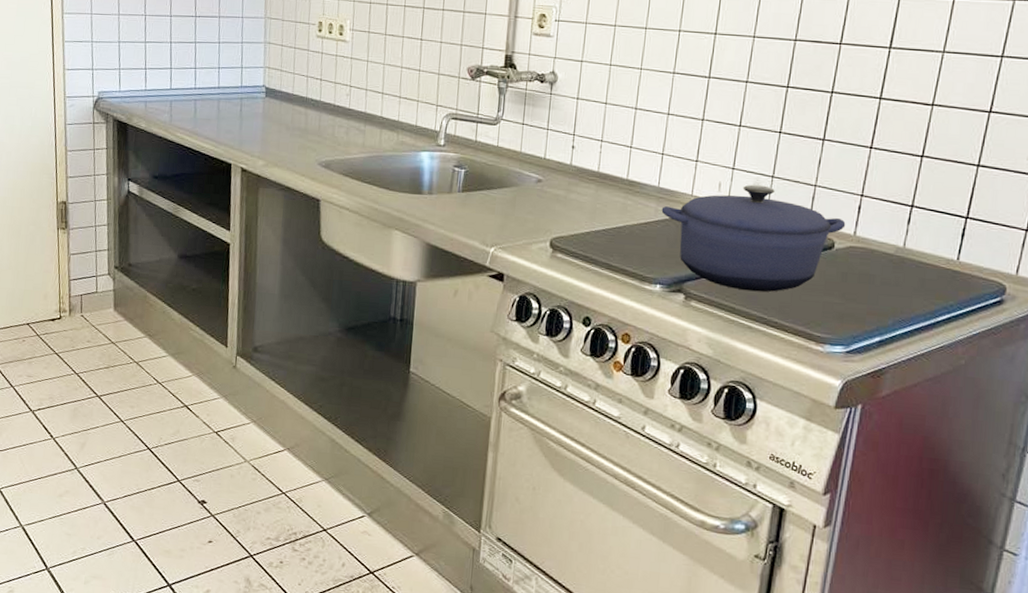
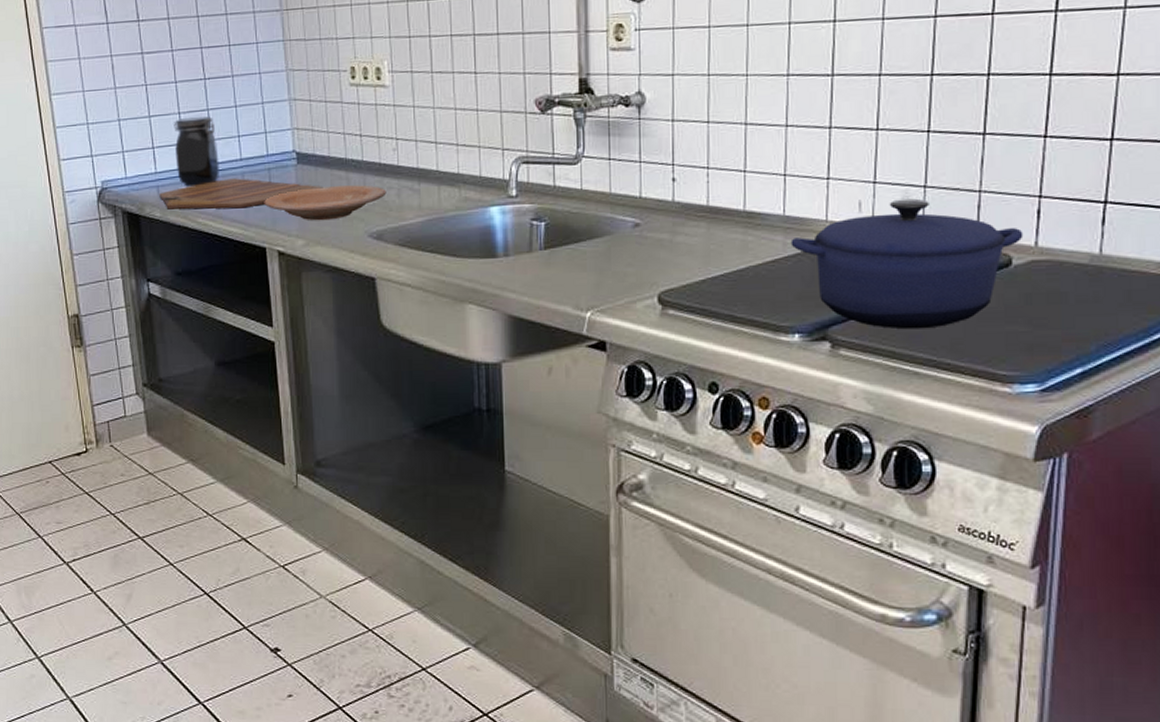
cutting board: none [146,102,285,129] -> present [159,178,324,210]
jar: none [163,46,200,106] -> present [174,115,219,187]
plate: none [234,118,337,147] -> present [264,185,387,221]

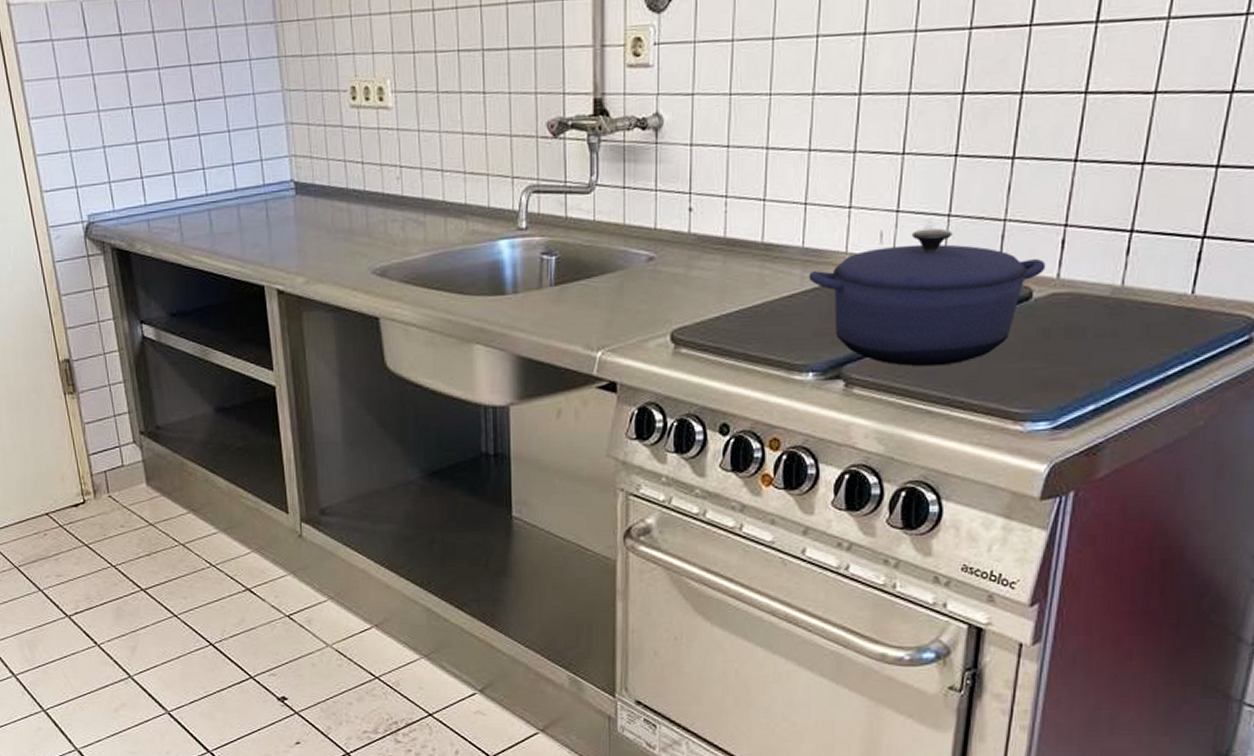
cutting board: present [159,178,324,210] -> none [150,210,324,245]
jar: present [174,115,219,187] -> none [163,141,213,220]
plate: present [264,185,387,221] -> none [261,217,390,257]

